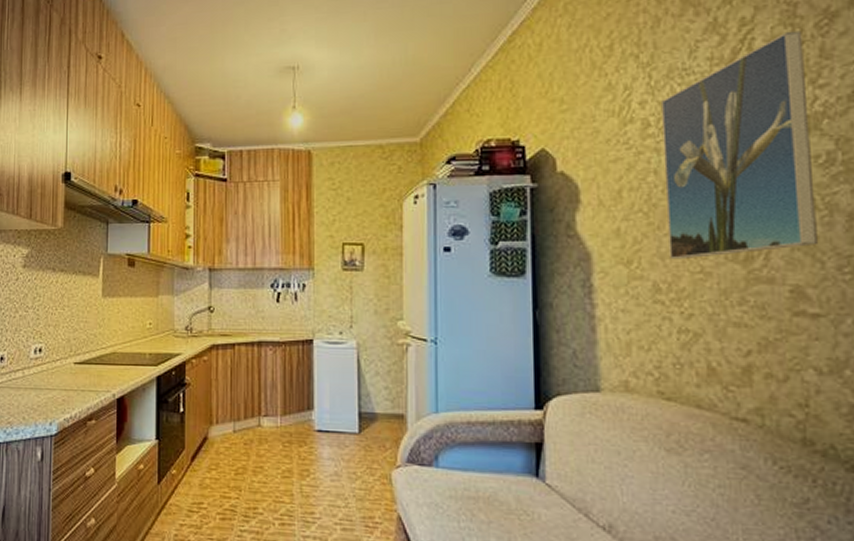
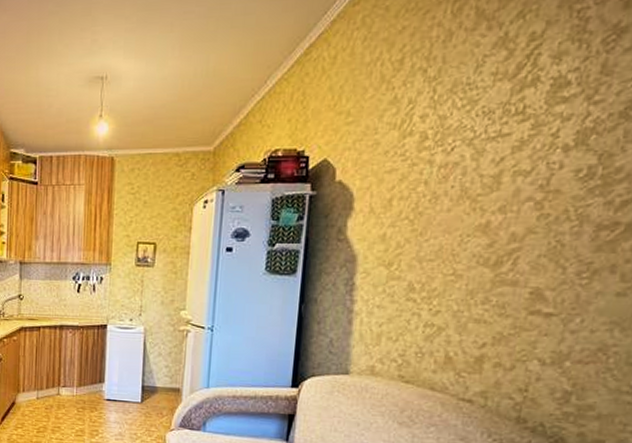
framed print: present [662,30,817,260] -> none [427,46,589,263]

